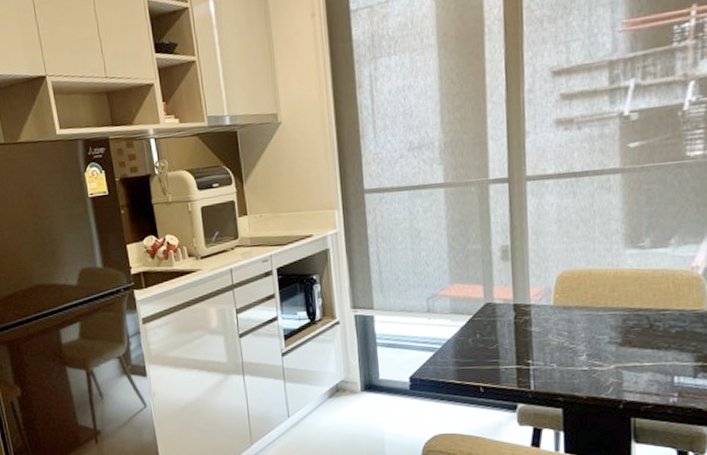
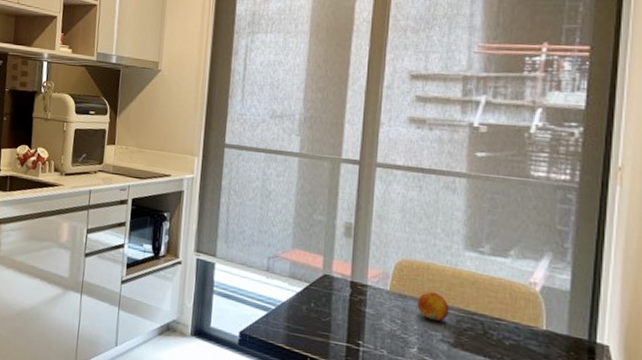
fruit: none [582,297,615,325] -> present [417,291,449,321]

